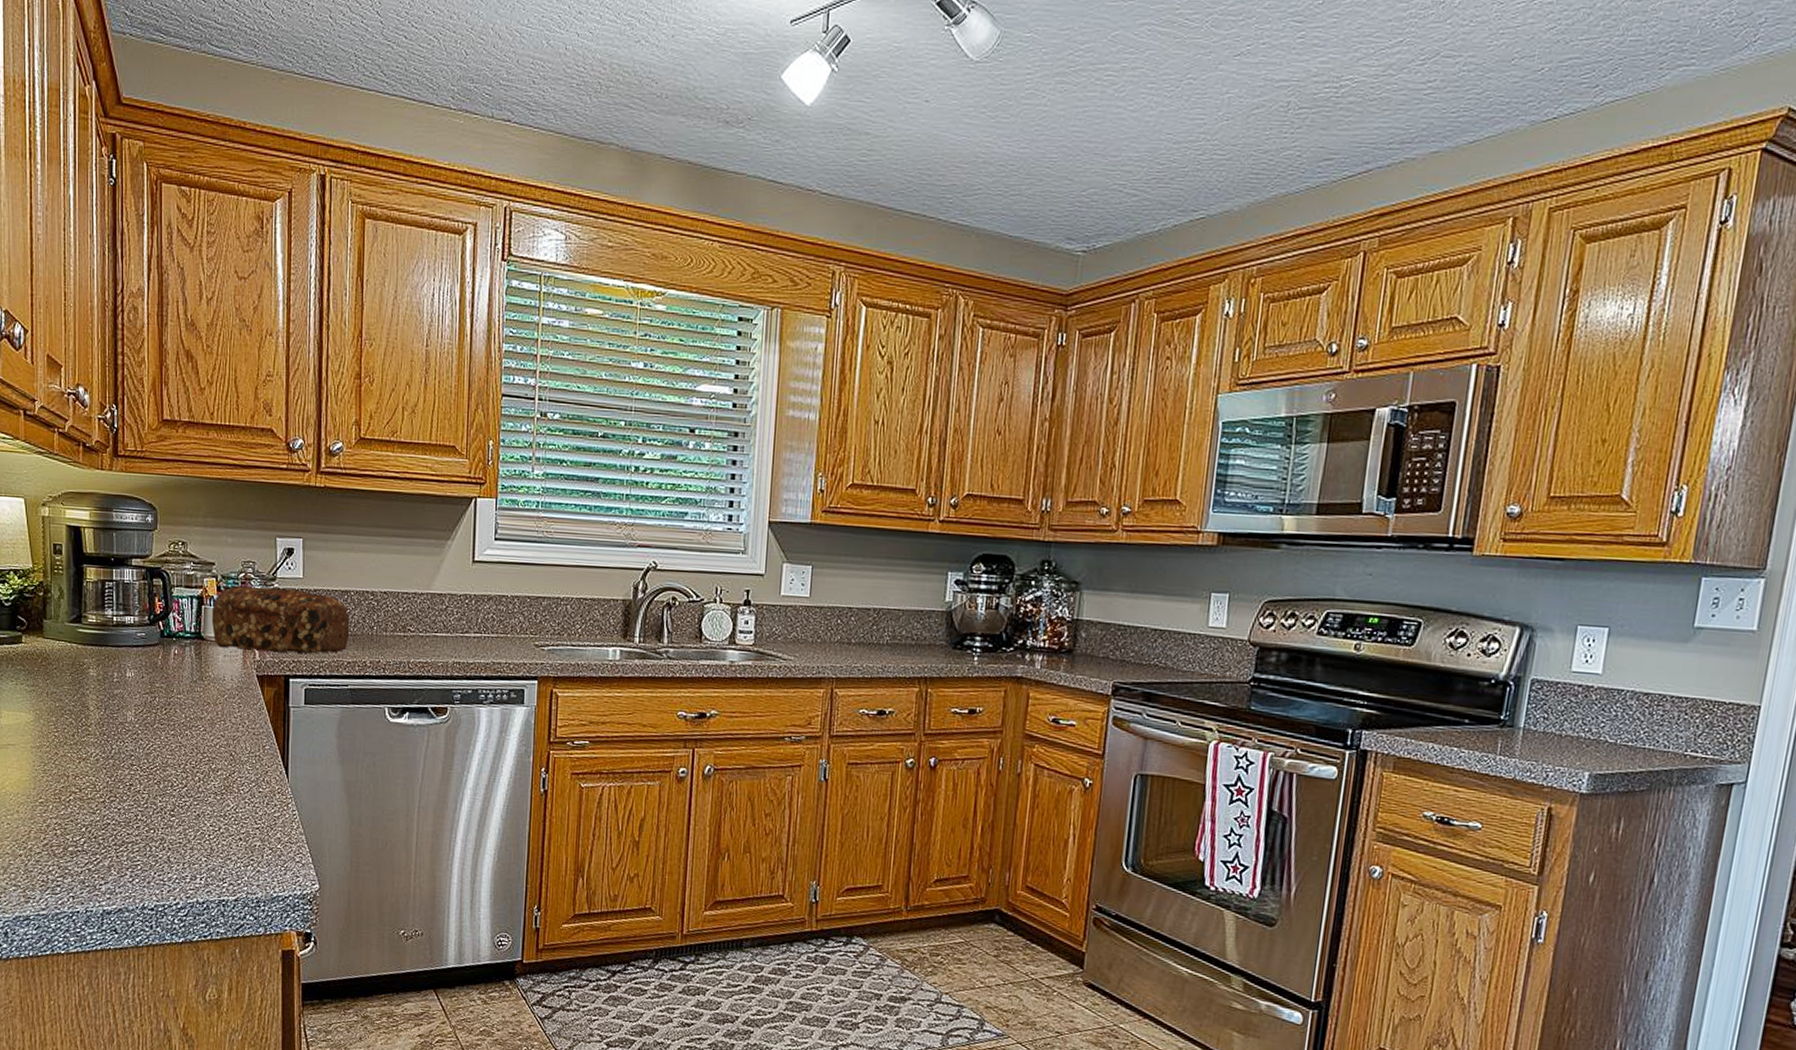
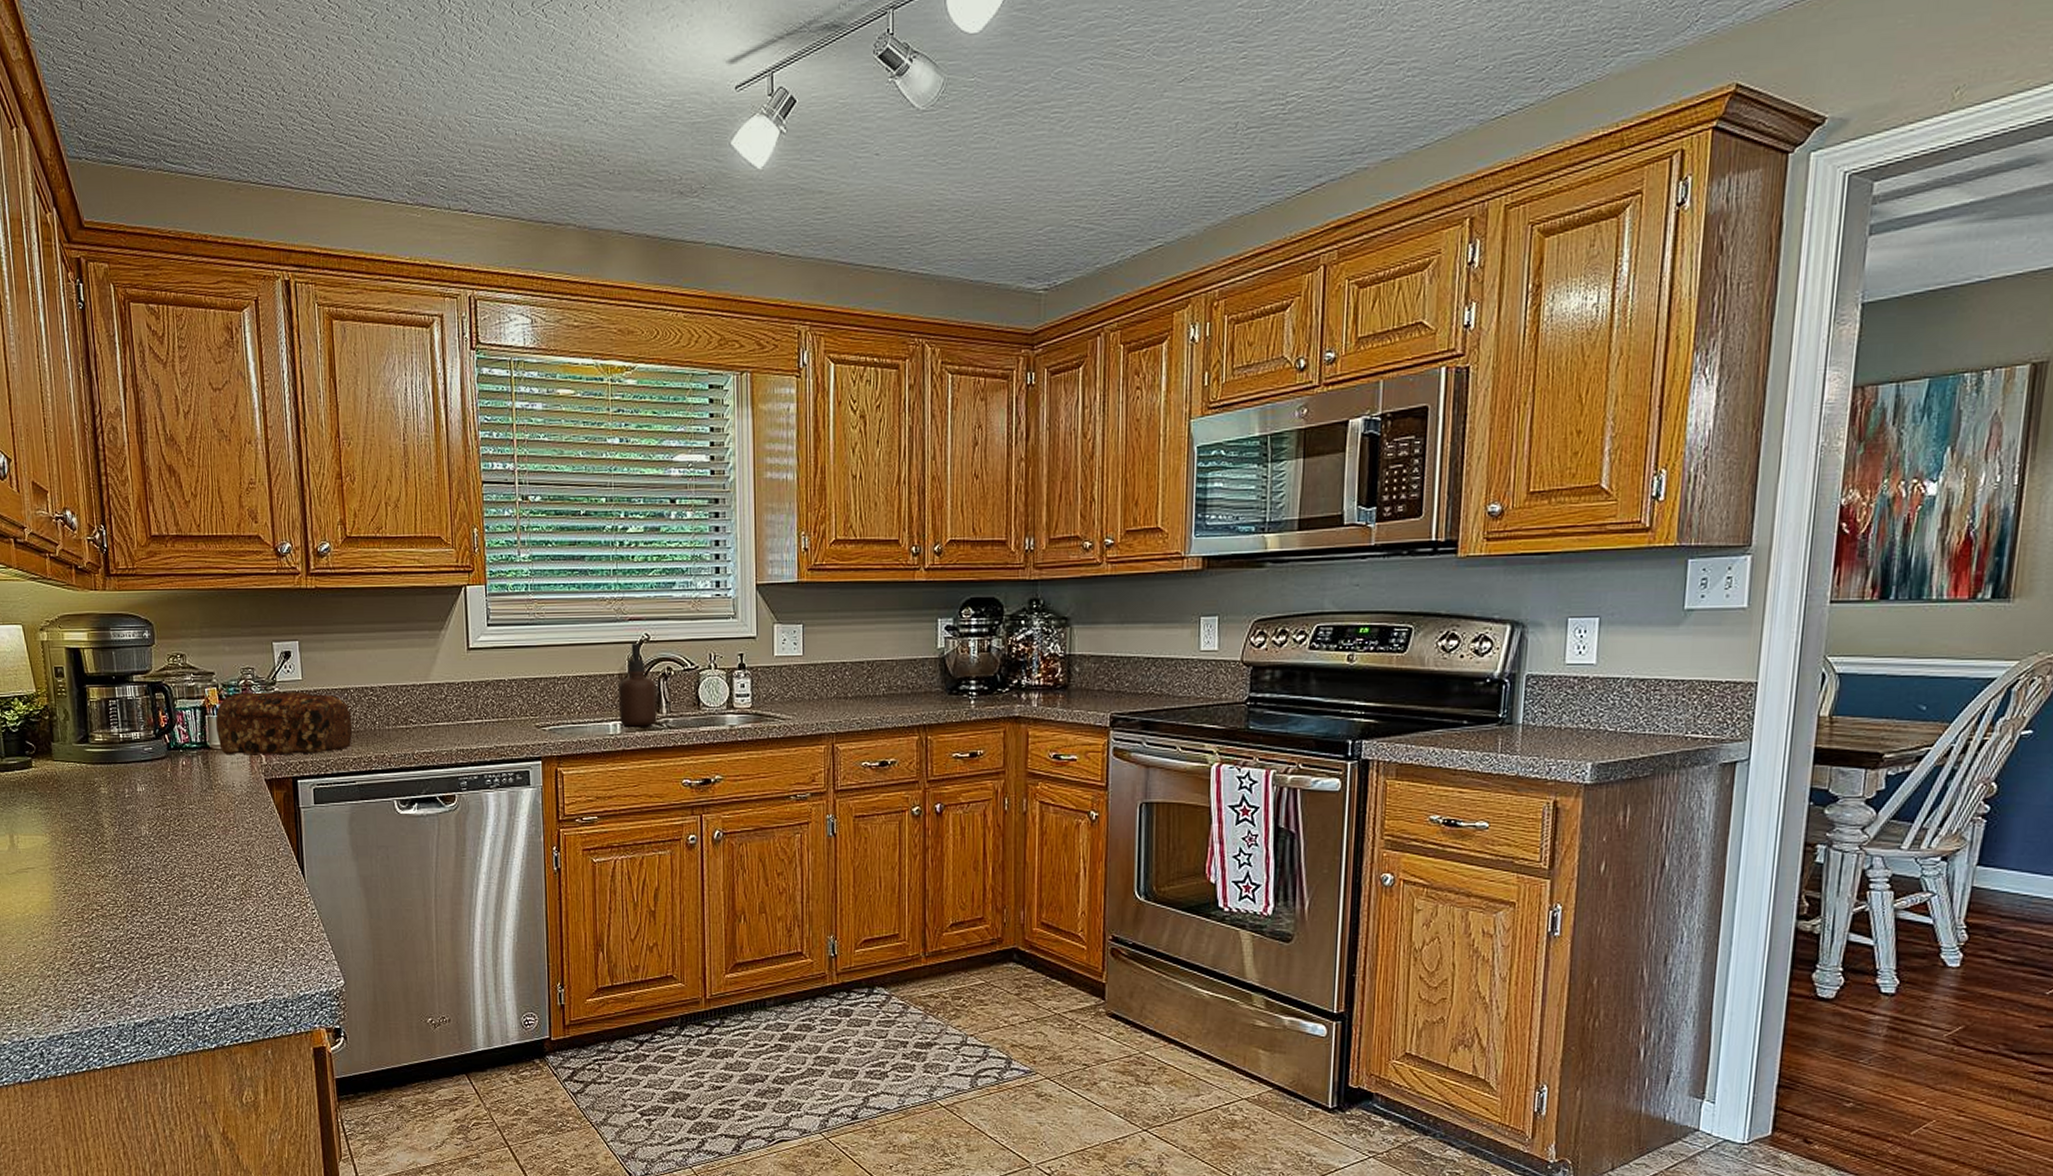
soap dispenser: none [620,570,660,656] -> present [619,643,657,728]

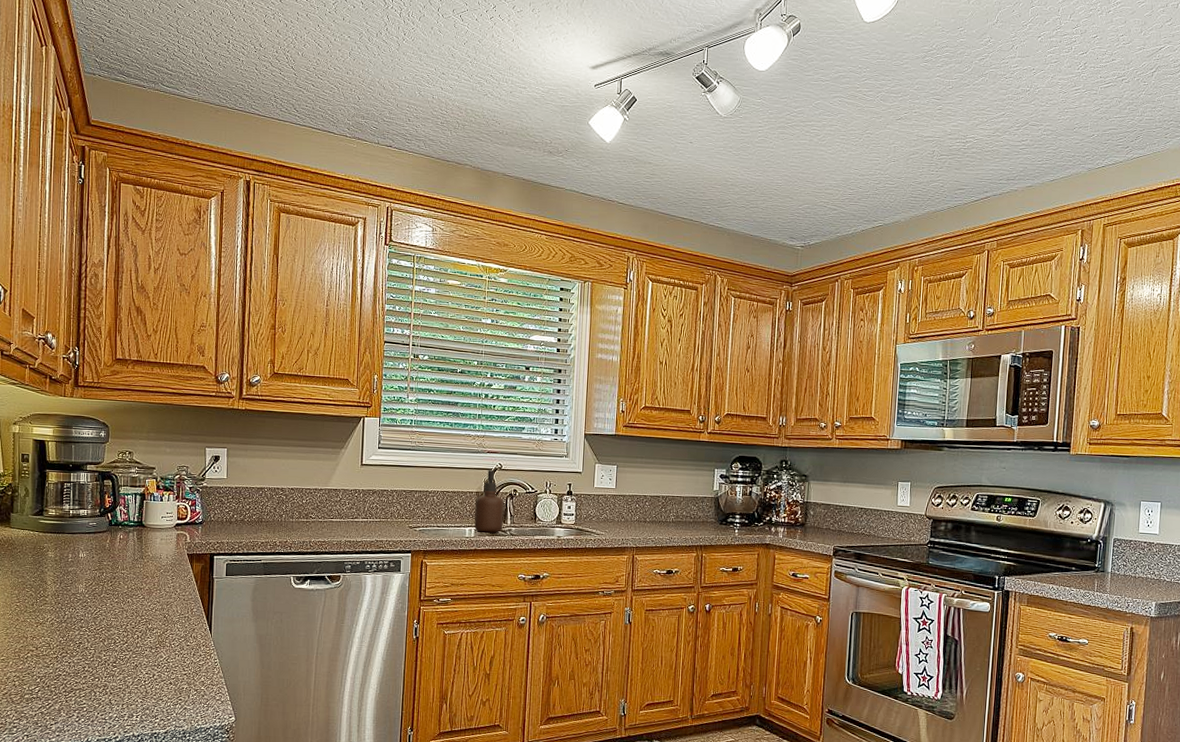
bread loaf: present [216,692,352,755] -> none [152,484,264,537]

